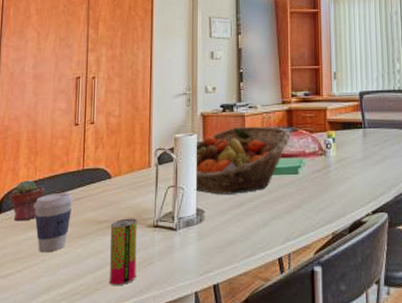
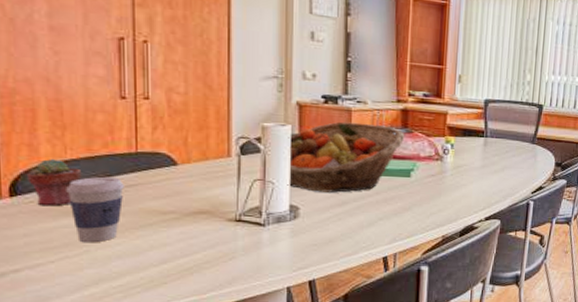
beverage can: present [108,218,137,286] -> none [178,210,214,280]

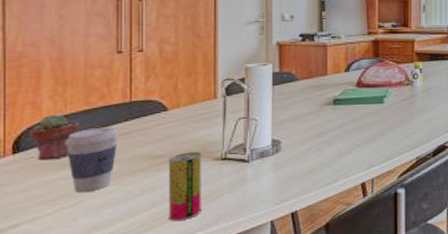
beverage can: none [178,210,214,280] -> present [168,151,202,222]
fruit basket: present [287,122,405,193] -> none [269,56,377,125]

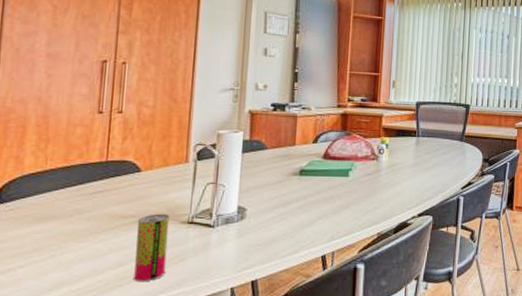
potted succulent: present [30,113,80,161] -> none [11,168,58,214]
coffee cup: present [65,126,118,193] -> none [42,184,93,248]

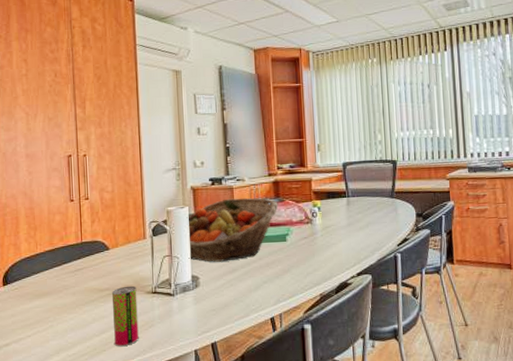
fruit basket: none [236,127,344,193] -> present [186,197,278,262]

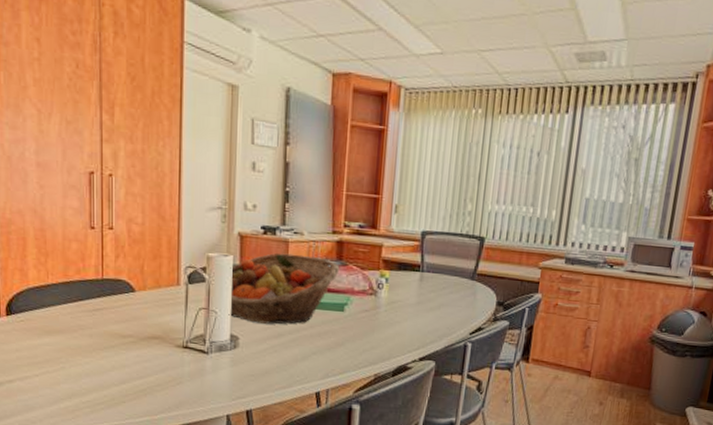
beverage can: present [111,285,139,347] -> none [135,335,165,401]

